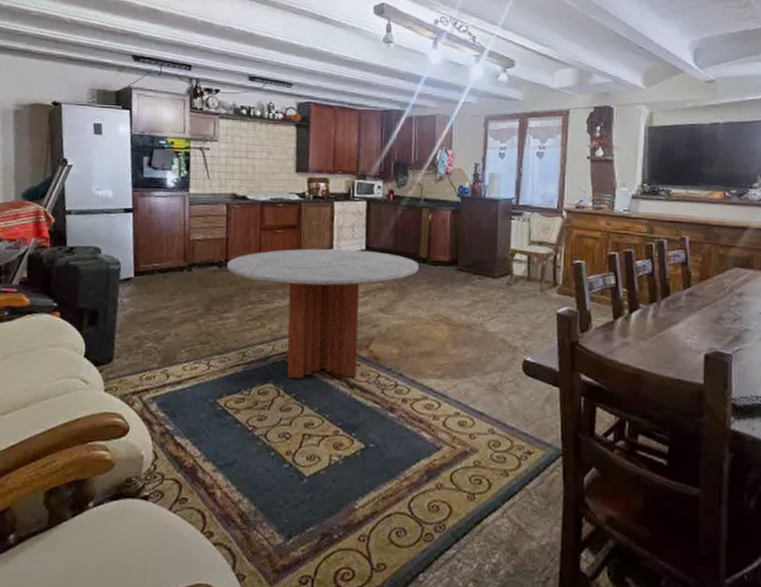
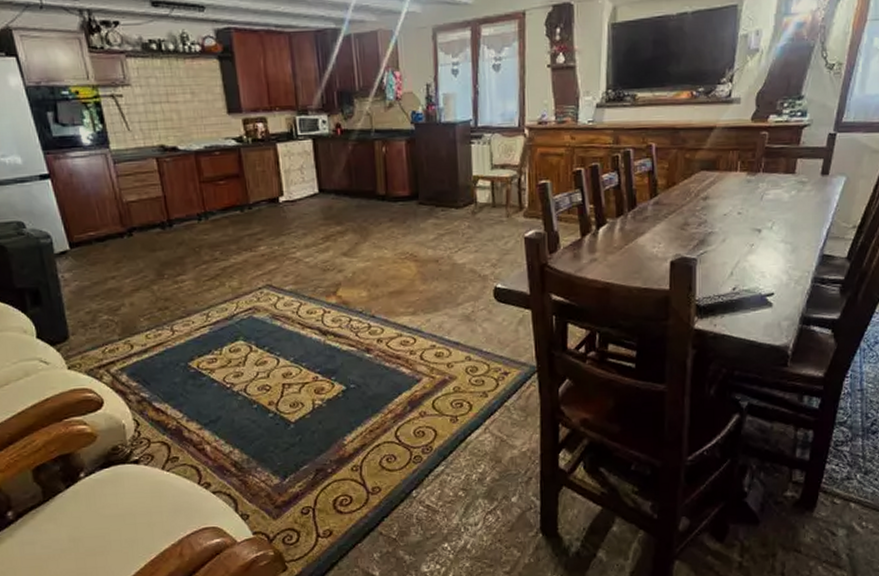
coffee table: present [226,248,419,379] -> none [170,193,378,334]

